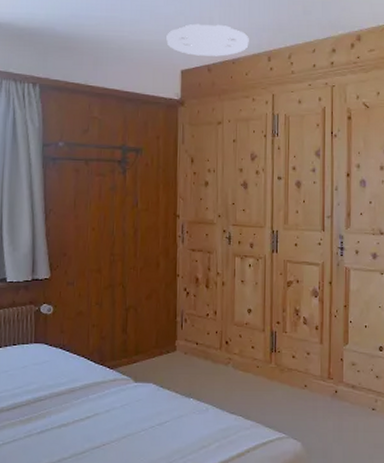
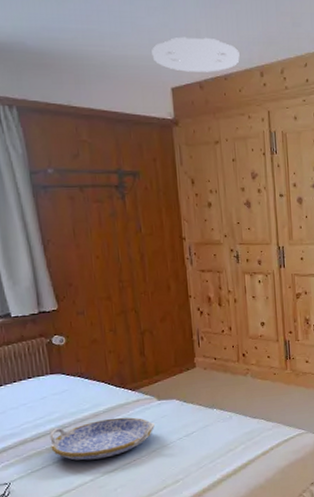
serving tray: none [24,396,128,439] -> present [50,417,155,461]

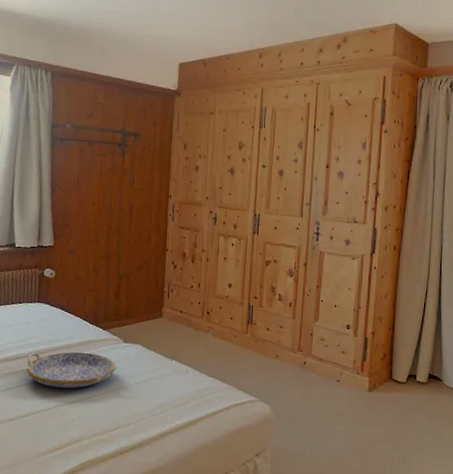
ceiling light: present [152,36,240,72] -> none [167,20,243,52]

